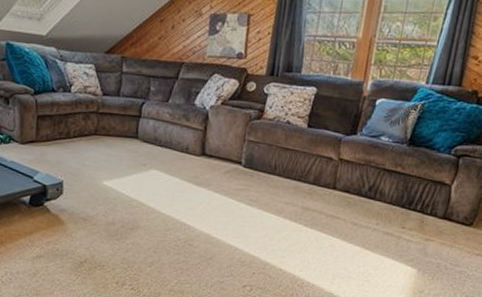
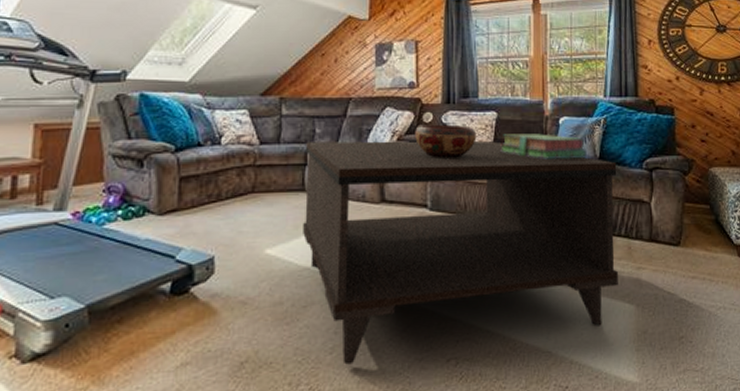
coffee table: none [134,97,426,280] -> present [303,141,618,365]
decorative bowl: none [237,92,295,125] -> present [415,124,477,158]
stack of books: none [315,108,399,138] -> present [500,134,588,159]

